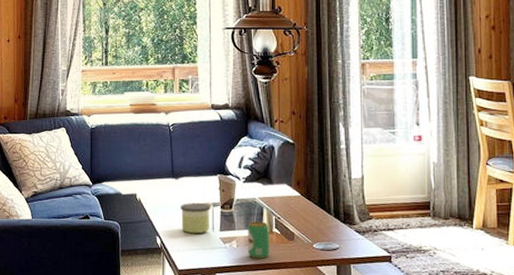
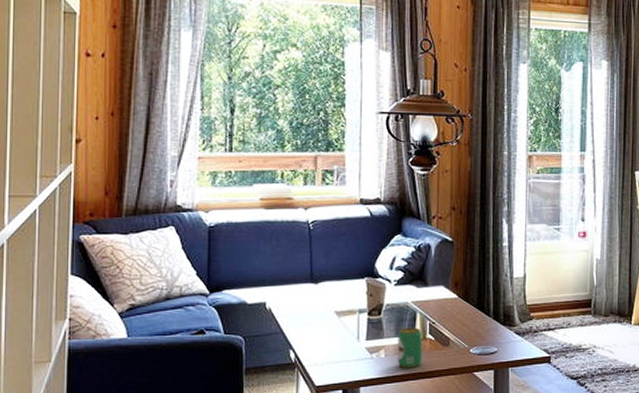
candle: present [180,203,210,234] -> none [319,310,356,345]

